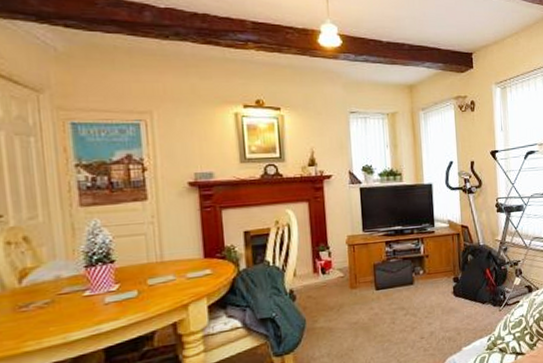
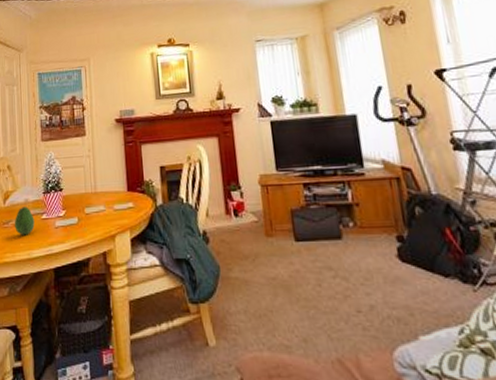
fruit: none [39,284,72,318] -> present [15,207,35,235]

